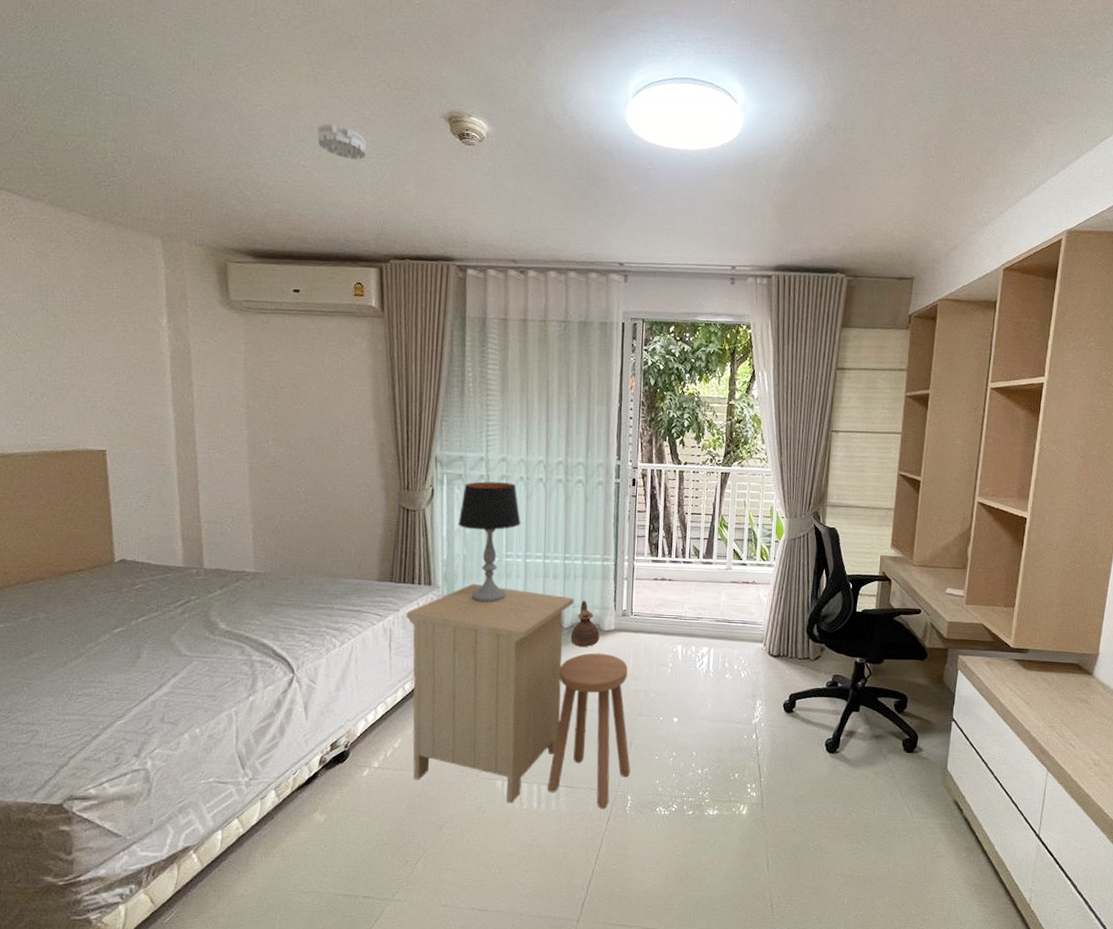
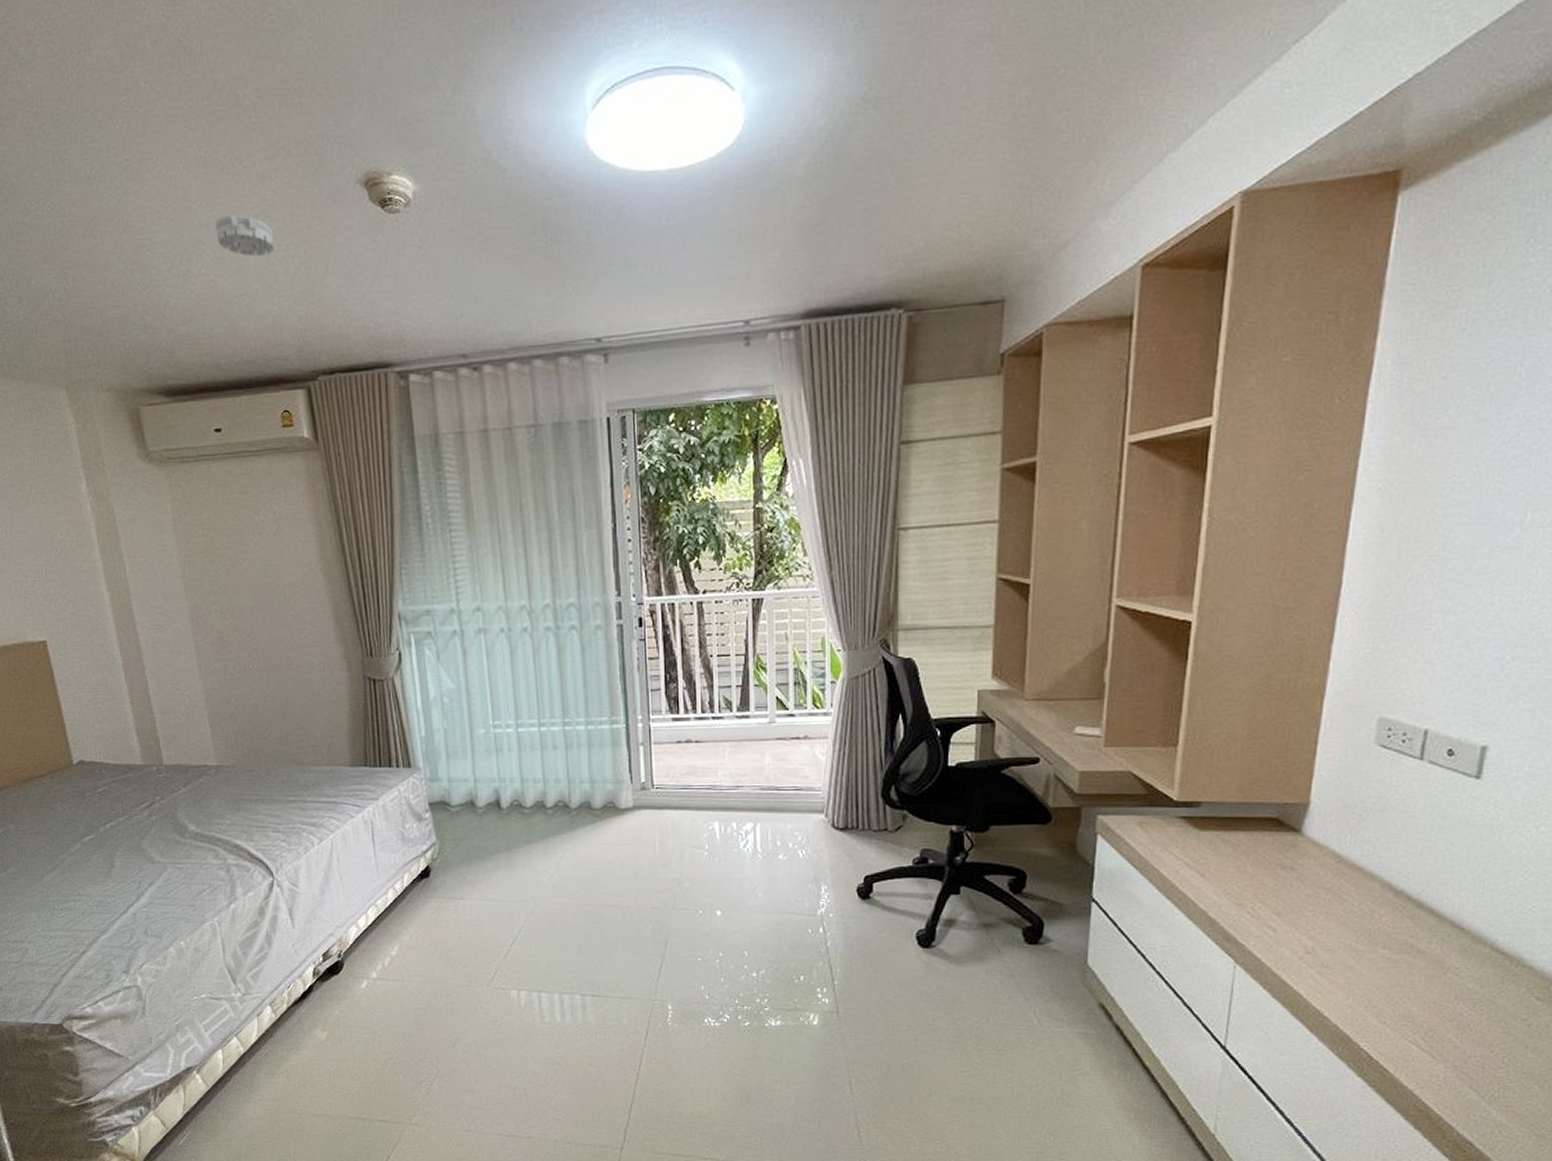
nightstand: present [406,583,575,804] -> none [387,762,581,1016]
table lamp: present [458,481,521,603] -> none [433,637,507,784]
stool: present [548,653,630,808] -> none [570,836,668,1020]
ceramic jug: present [570,600,600,648] -> none [580,773,616,831]

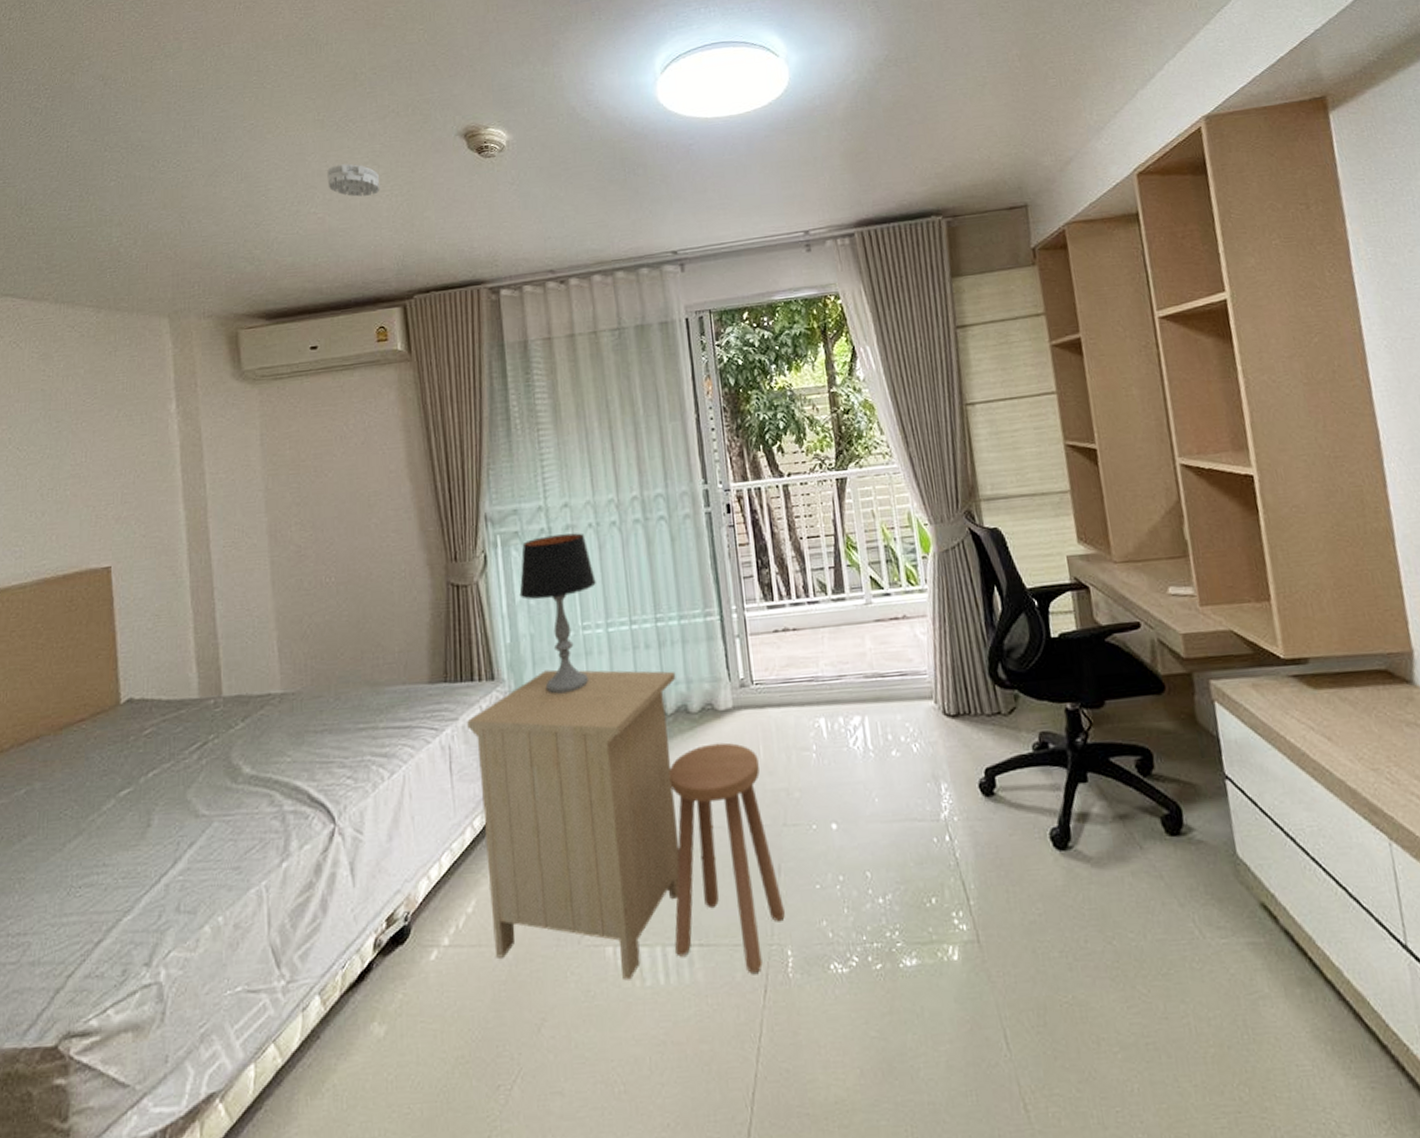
nightstand: none [387,762,581,1016] -> present [467,669,680,981]
table lamp: none [433,637,507,784] -> present [519,533,596,694]
stool: none [570,836,668,1020] -> present [669,742,785,974]

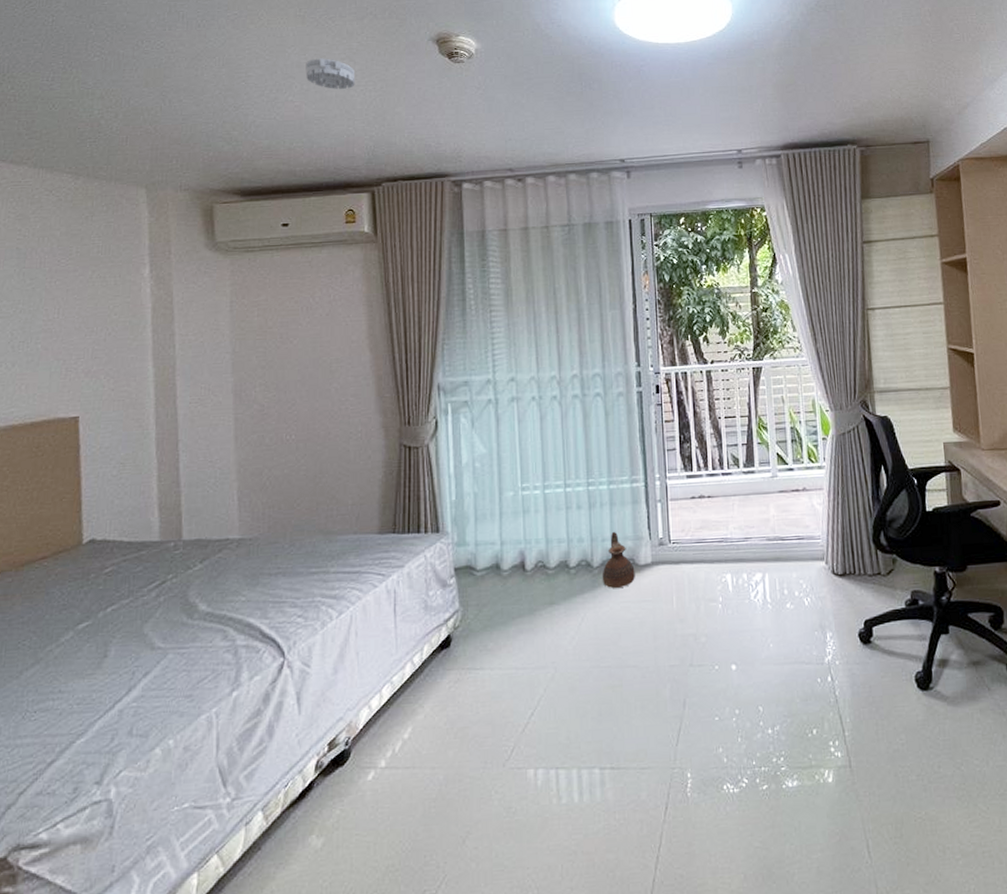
nightstand: present [467,669,680,981] -> none [412,525,603,799]
table lamp: present [519,533,596,694] -> none [466,404,536,547]
stool: present [669,742,785,974] -> none [589,593,687,793]
ceramic jug: none [677,672,715,739] -> present [602,531,635,589]

